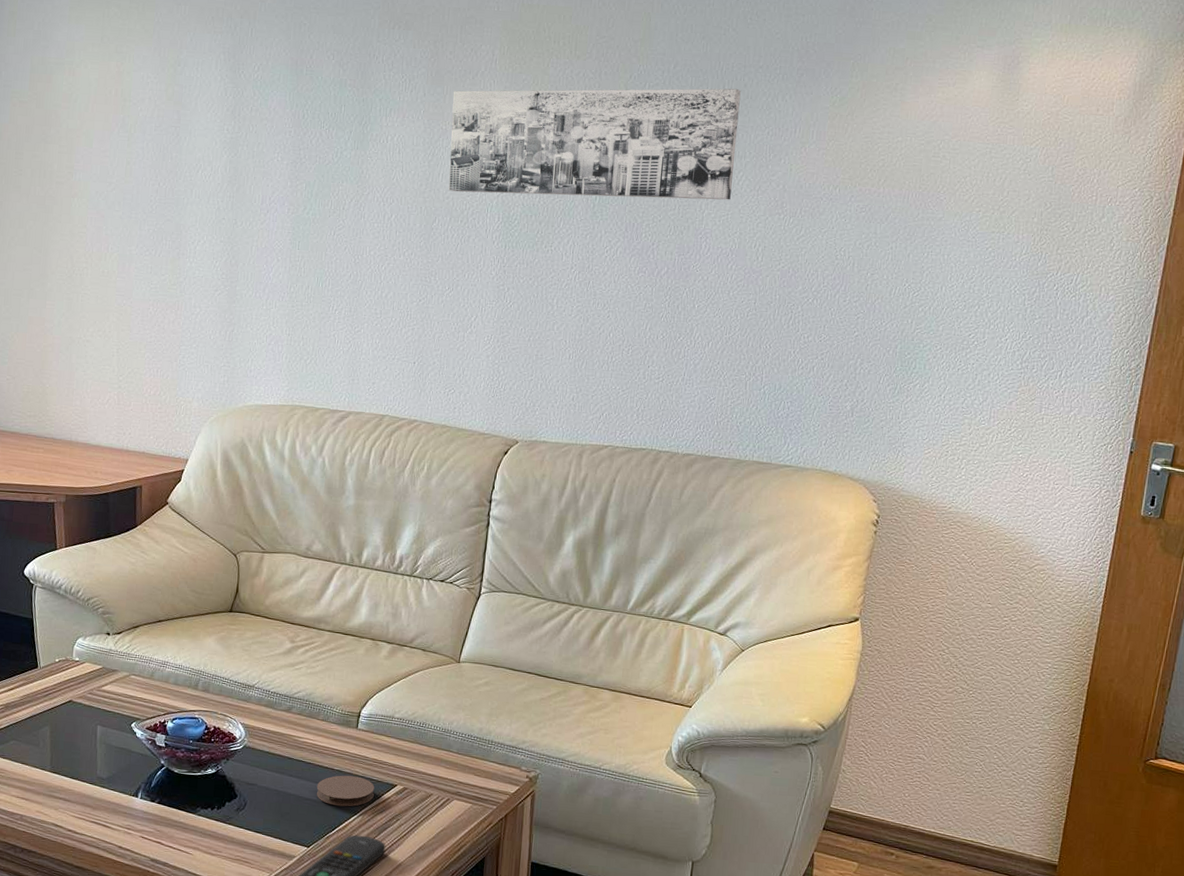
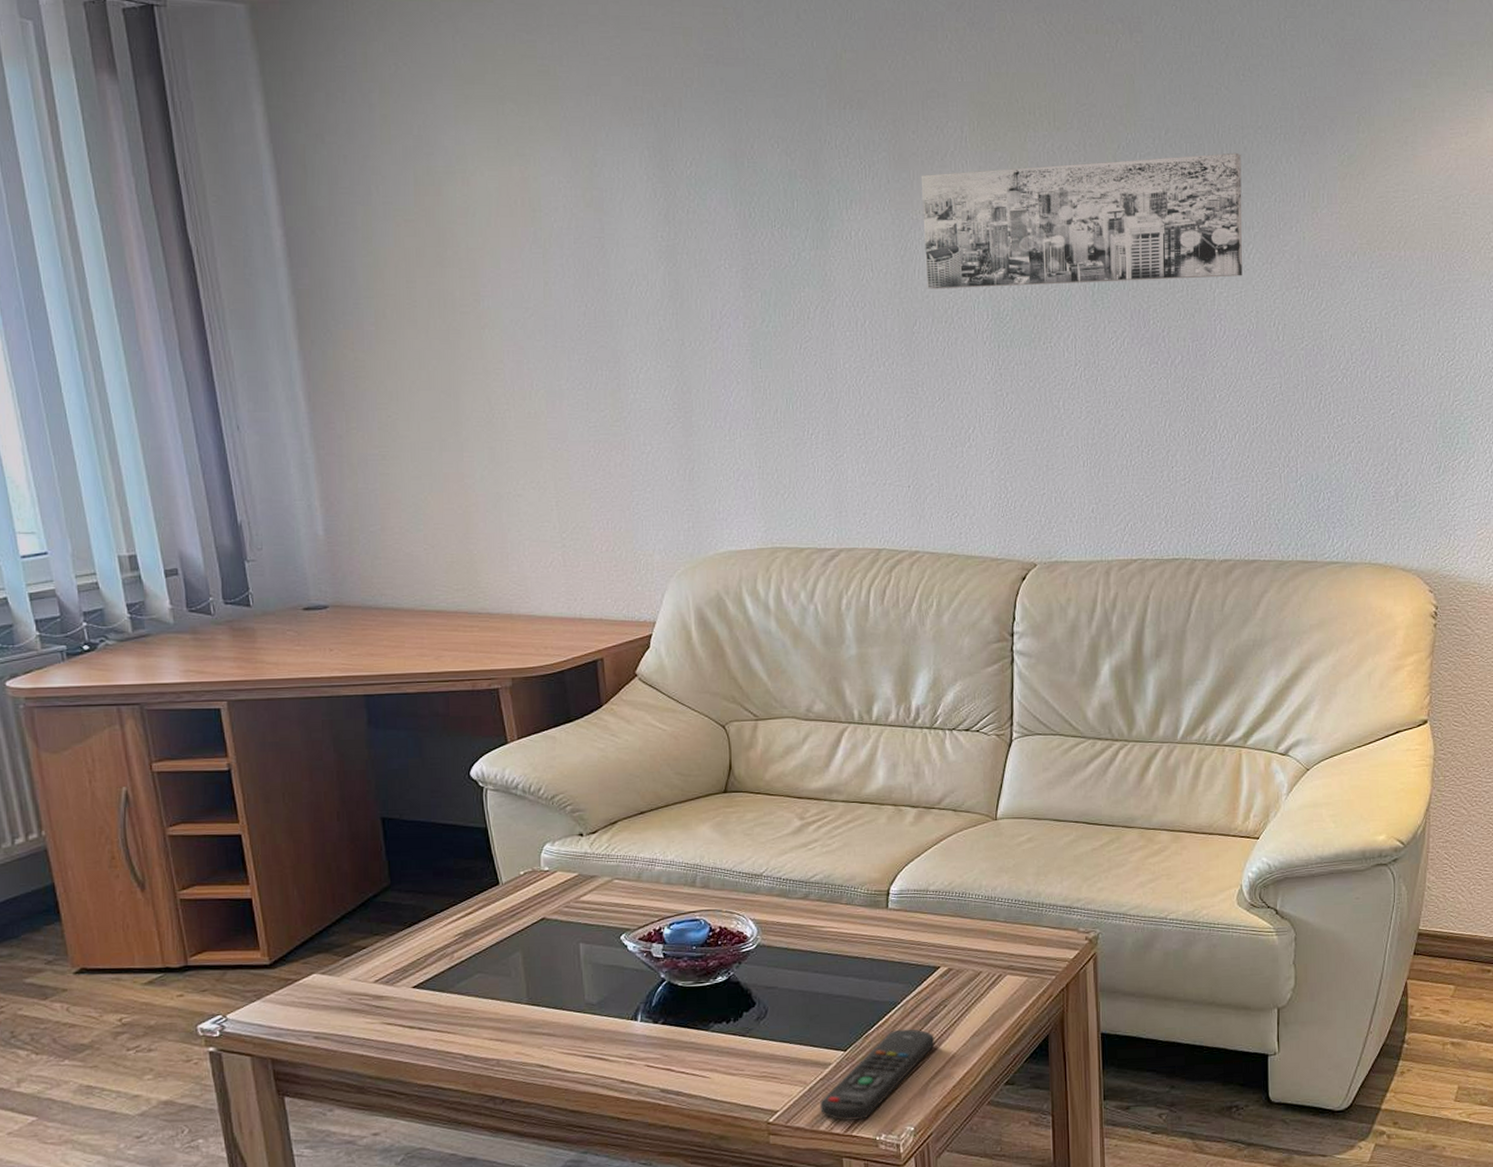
coaster: present [316,775,375,807] -> none [847,963,915,1000]

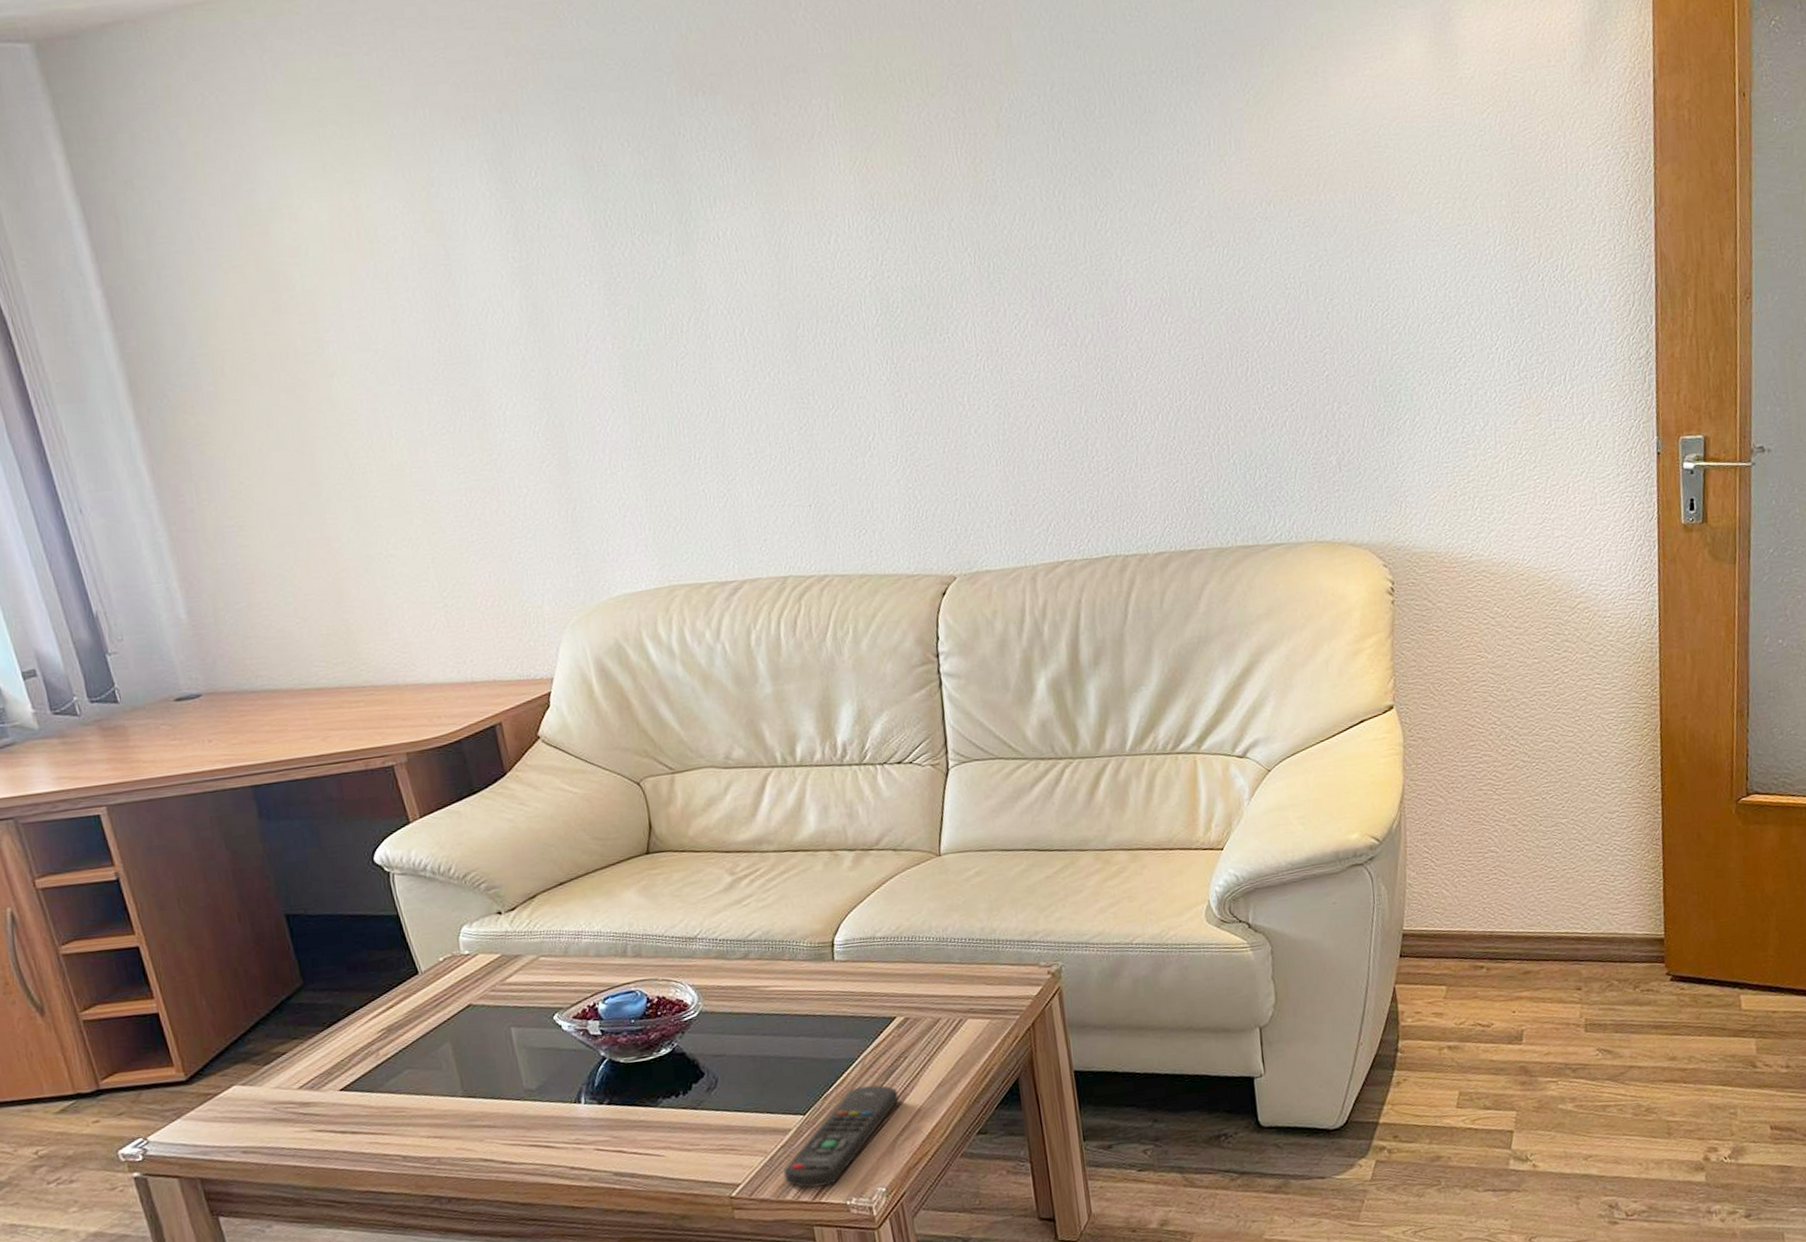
wall art: present [921,152,1243,289] -> none [787,102,1150,287]

